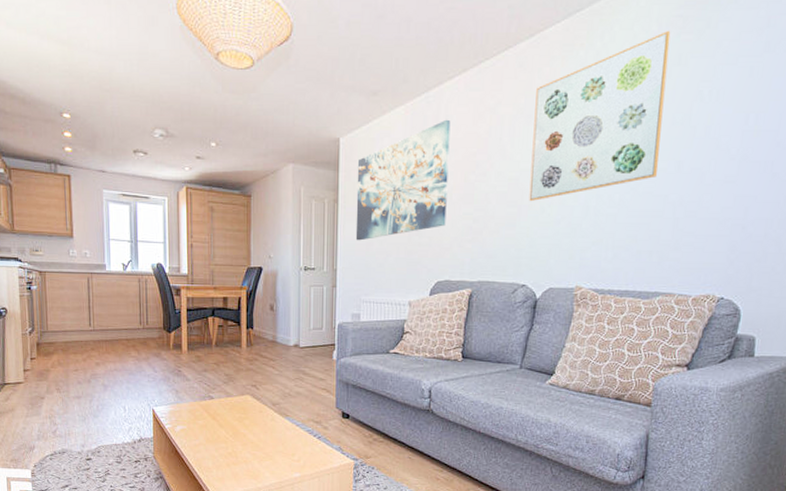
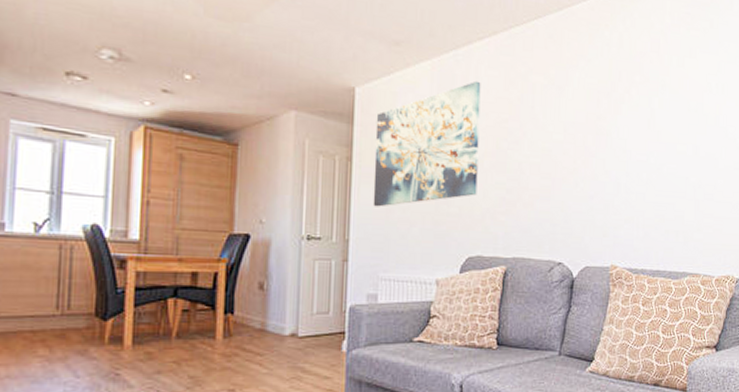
wall art: present [529,30,671,202] -> none [562,24,682,175]

